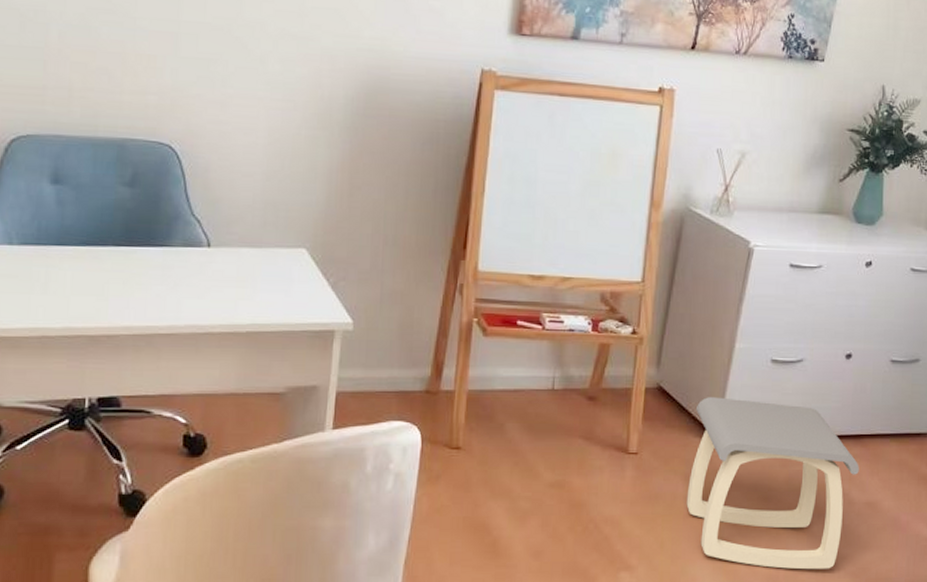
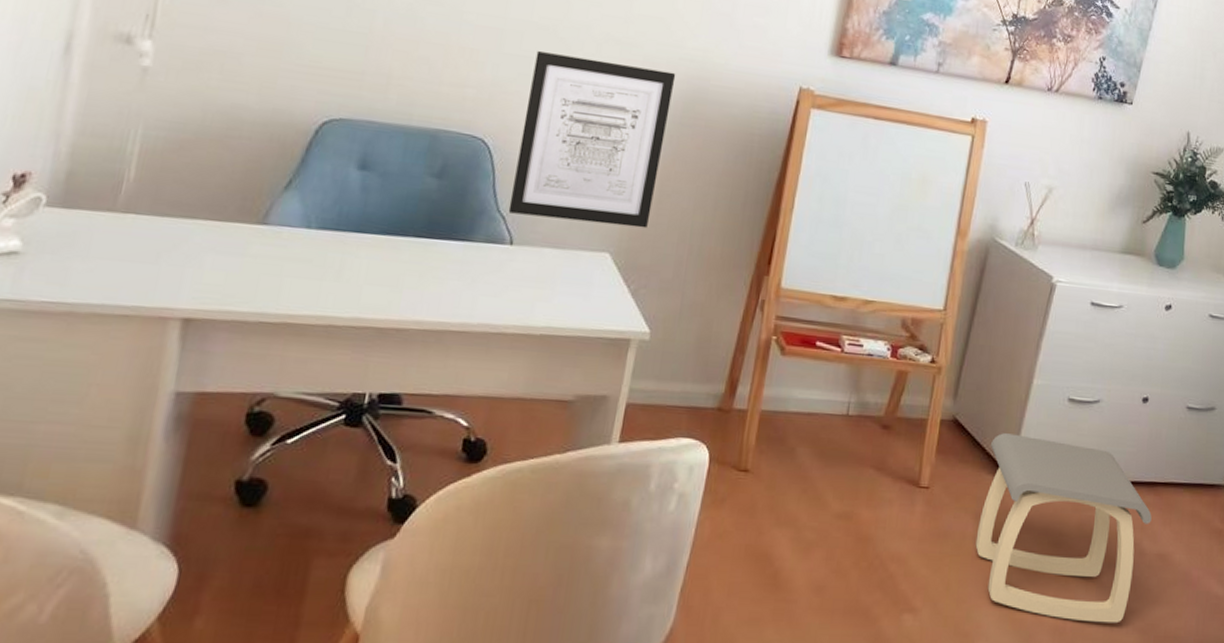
wall art: none [202,52,356,222] -> present [508,51,676,229]

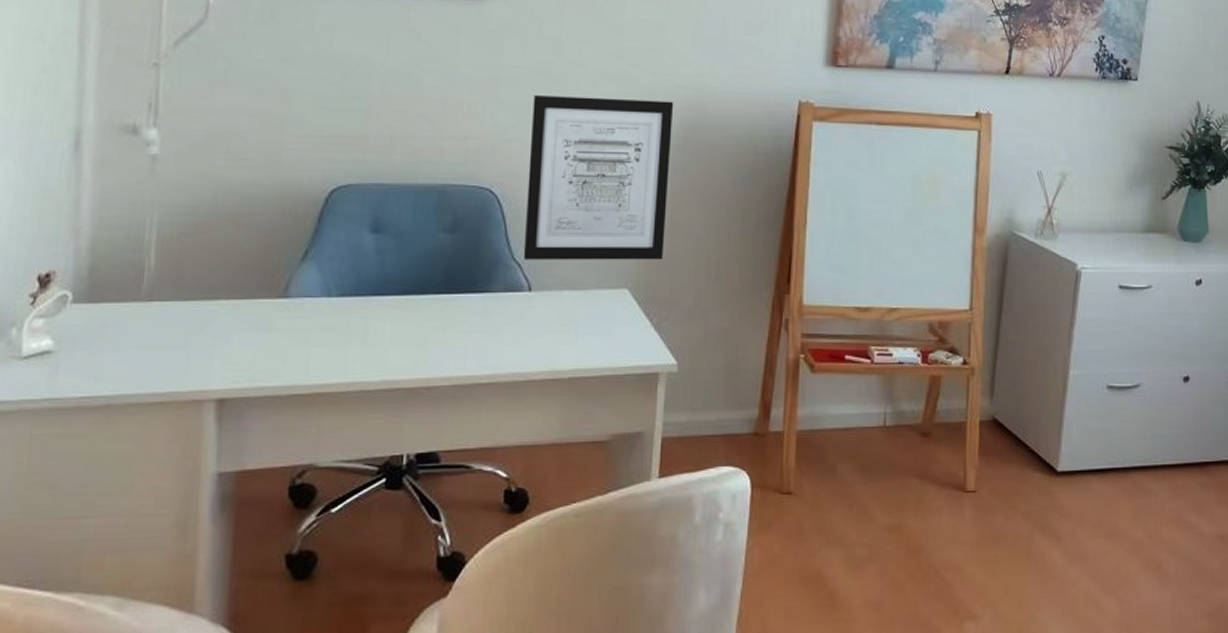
stool: present [975,433,1152,624] -> none [1029,428,1207,612]

